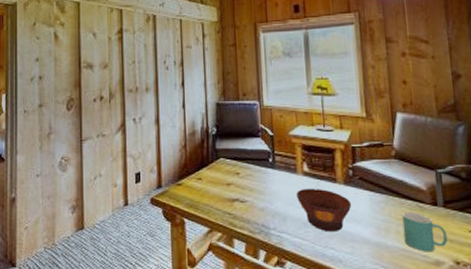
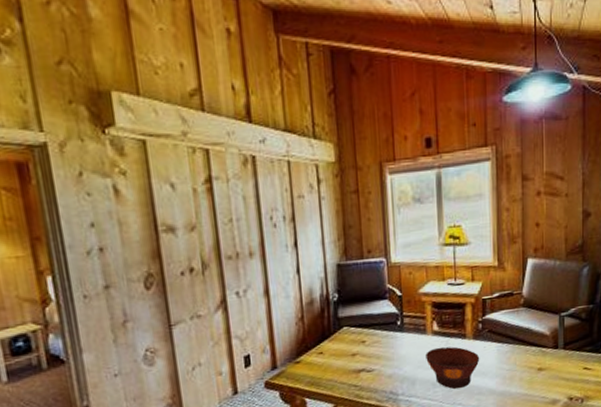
mug: present [402,212,448,252] -> none [526,357,565,394]

